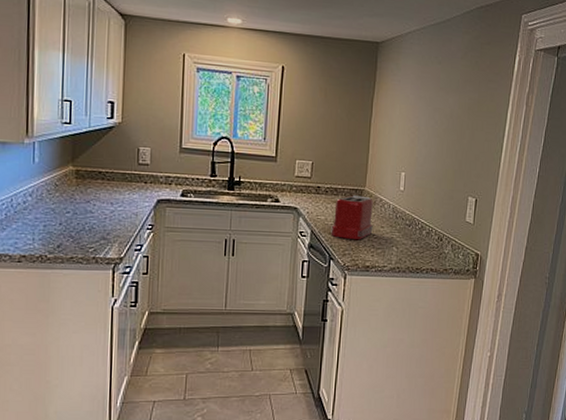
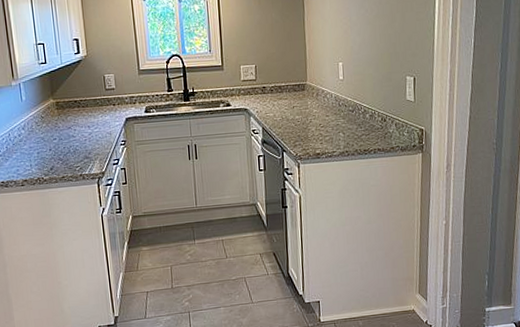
toaster: present [331,195,373,240] -> none [280,89,319,132]

